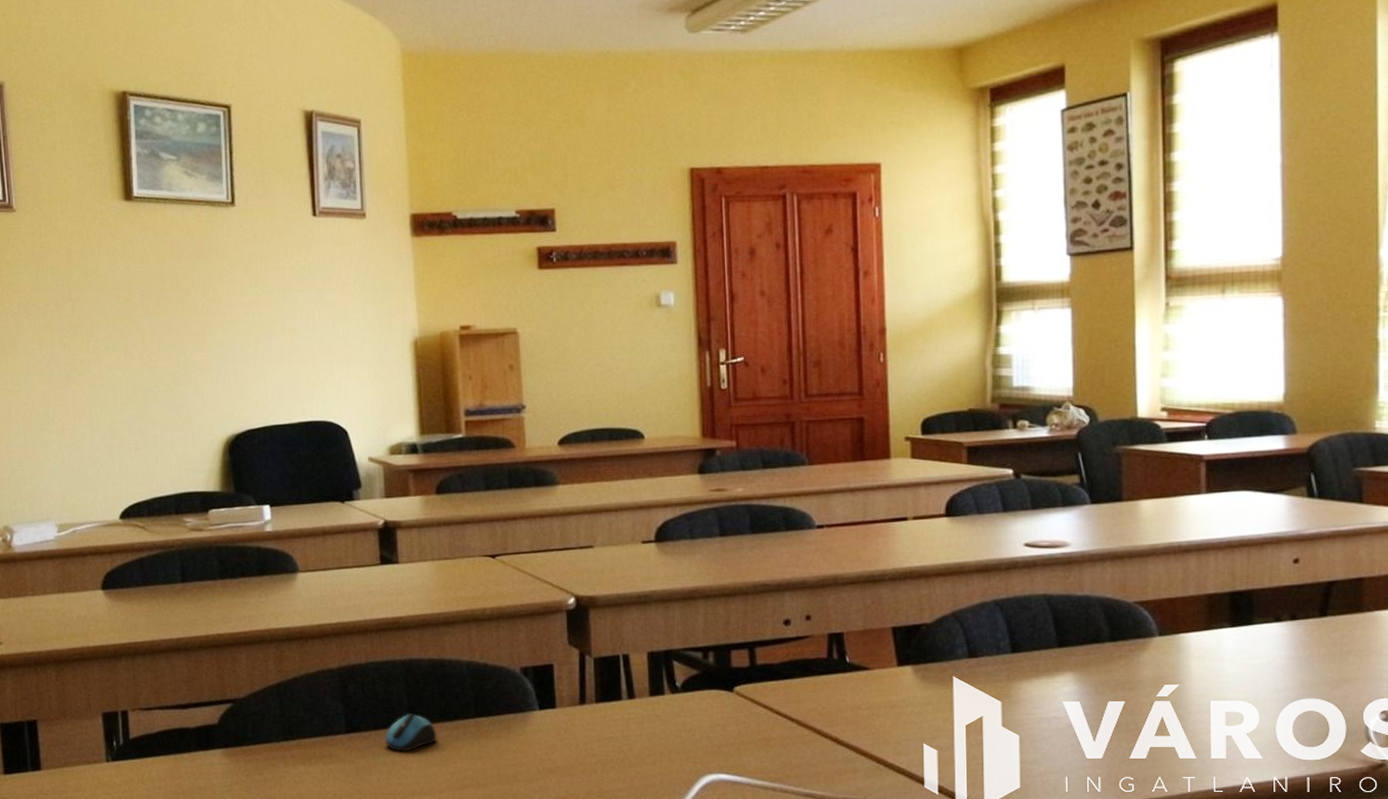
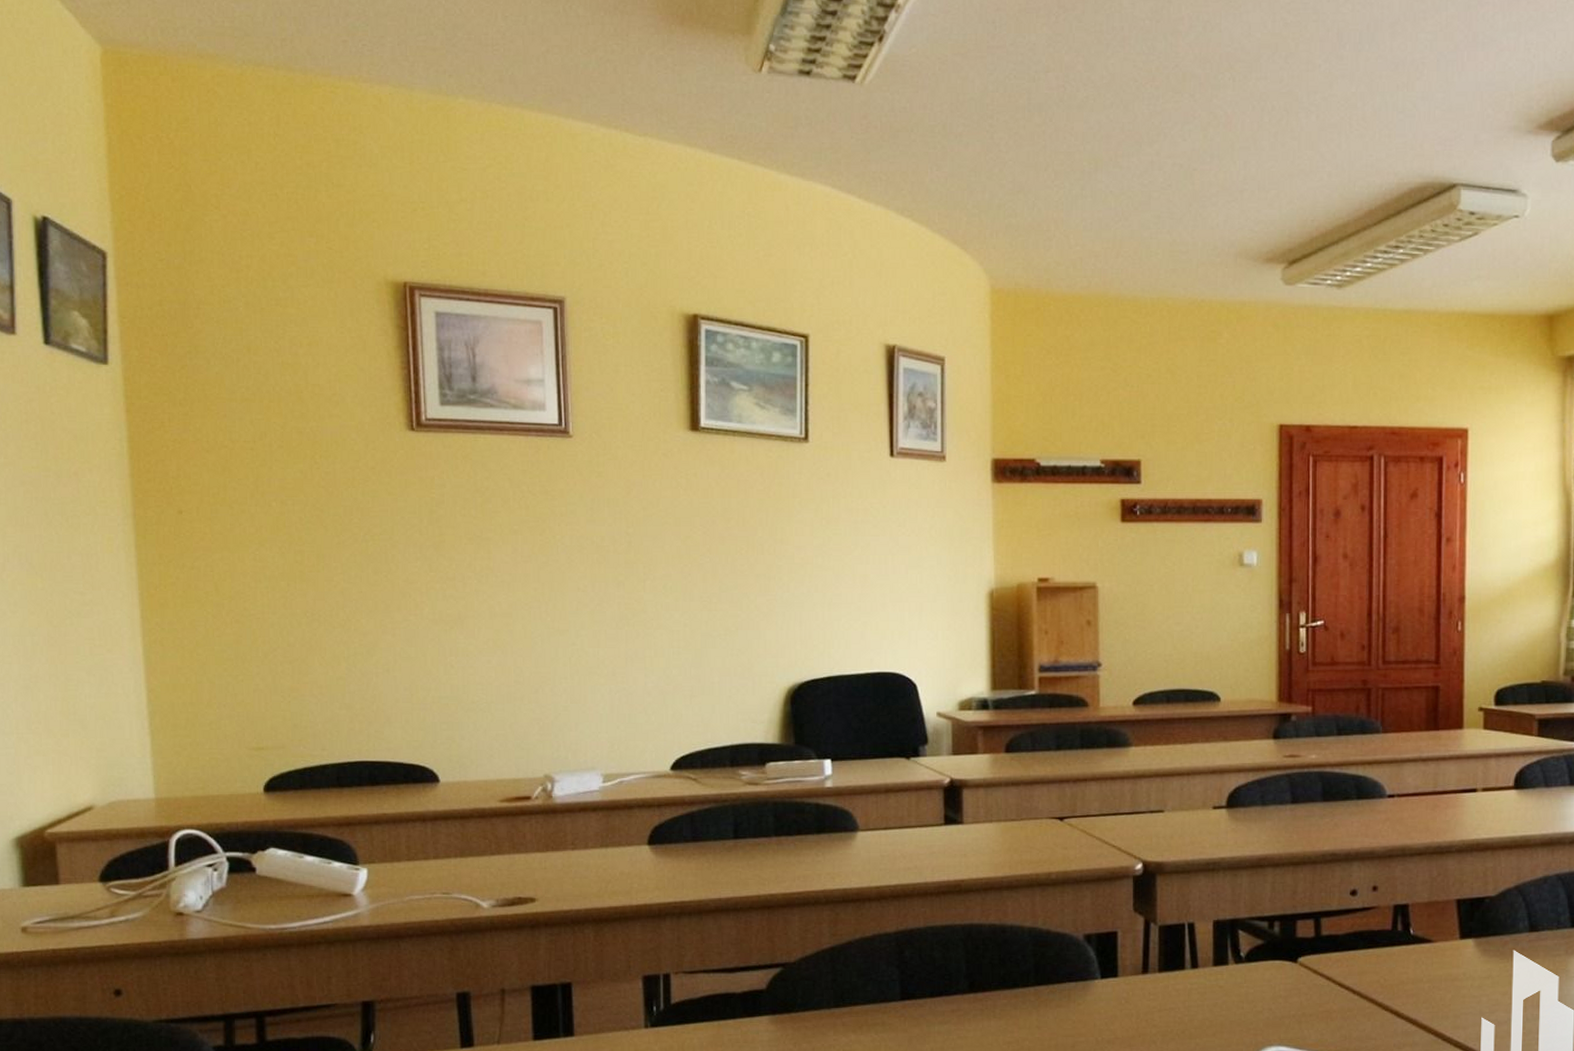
computer mouse: present [385,714,437,752] -> none [941,981,995,1020]

